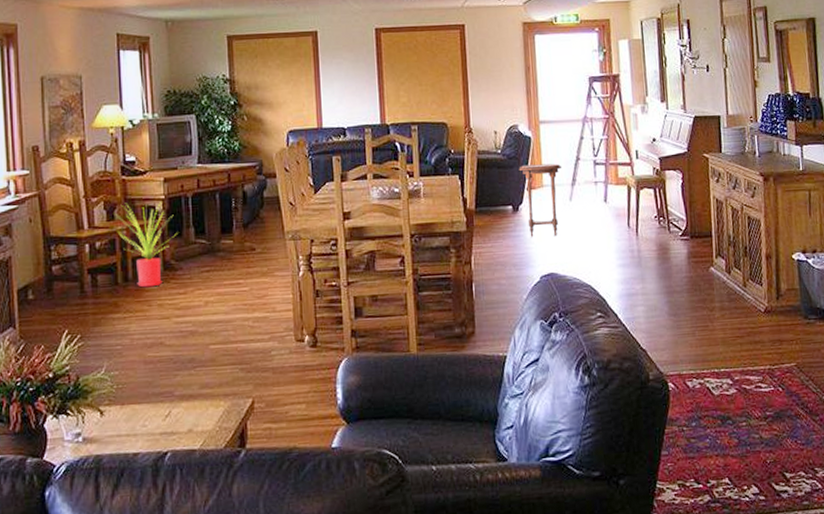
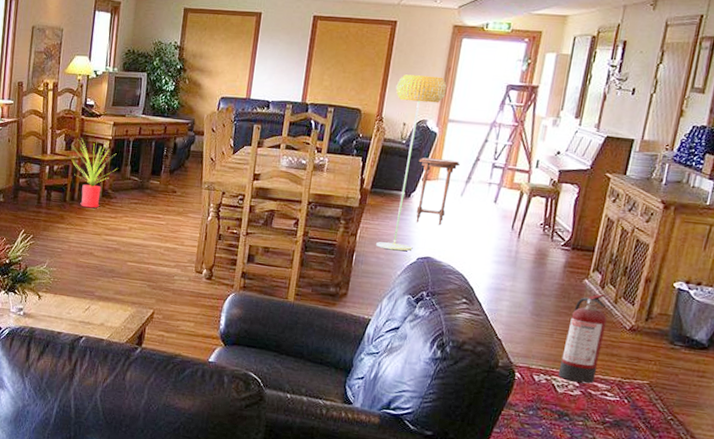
floor lamp: none [478,77,533,273] -> present [376,74,447,251]
fire extinguisher: none [707,279,746,380] -> present [558,294,607,384]

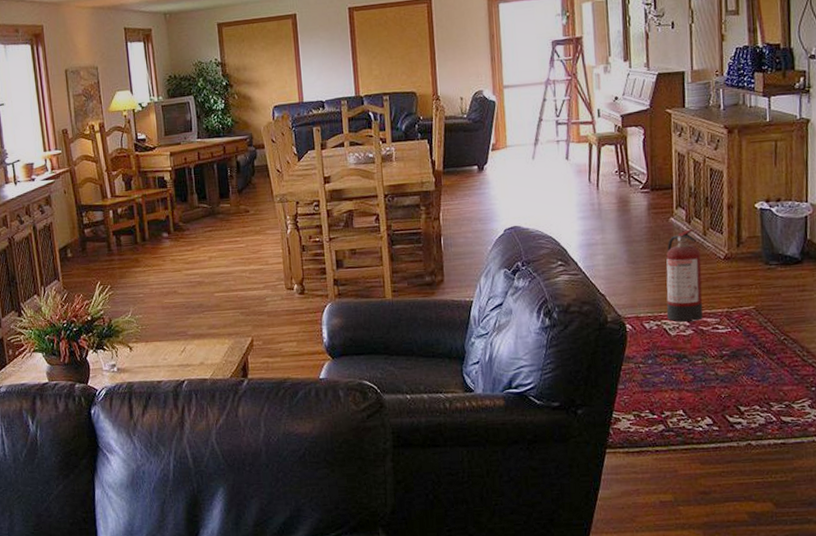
house plant: present [71,139,117,209] -> none [134,173,183,246]
floor lamp: present [376,74,447,251] -> none [445,45,497,227]
side table: present [416,157,460,226] -> none [483,125,524,195]

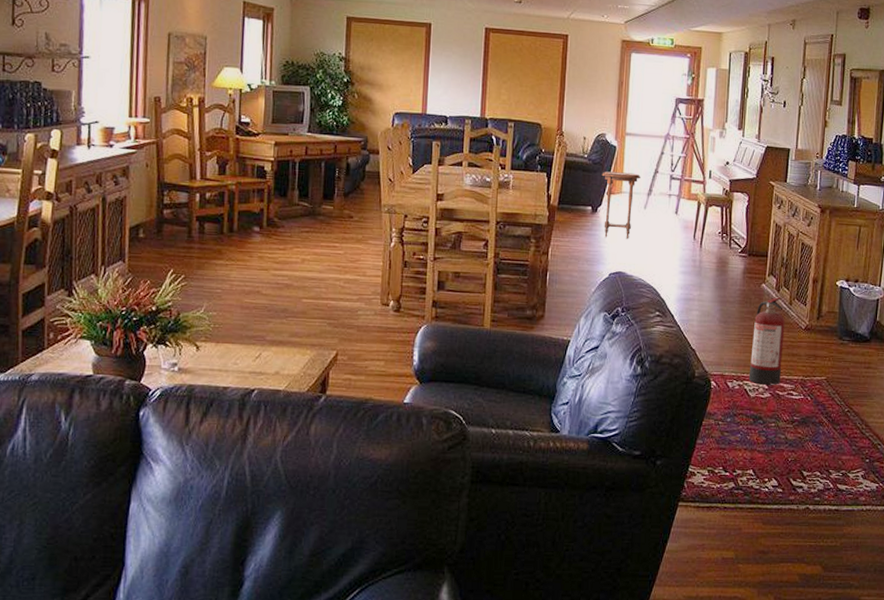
side table: none [483,125,524,195] -> present [601,171,640,239]

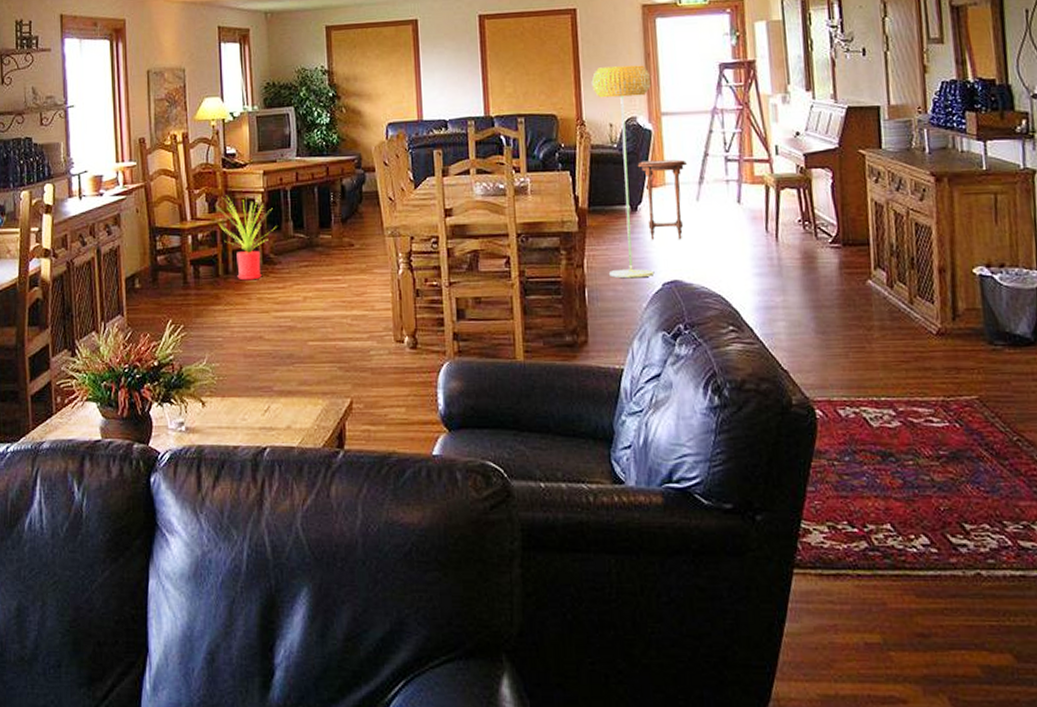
house plant: none [227,161,282,240] -> present [218,195,276,281]
floor lamp: none [568,88,622,268] -> present [591,65,653,279]
fire extinguisher: present [748,297,785,385] -> none [863,295,912,410]

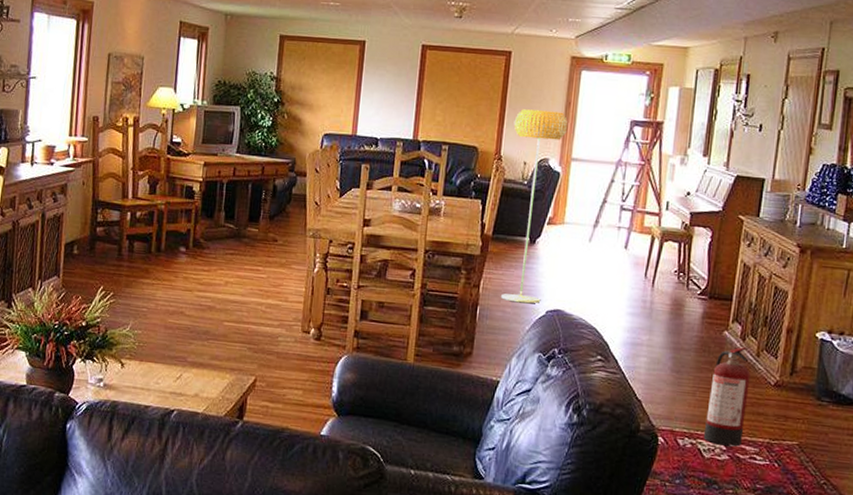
house plant: present [218,195,276,281] -> none [156,181,209,261]
side table: present [637,159,687,241] -> none [542,199,586,275]
fire extinguisher: none [863,295,912,410] -> present [703,347,751,447]

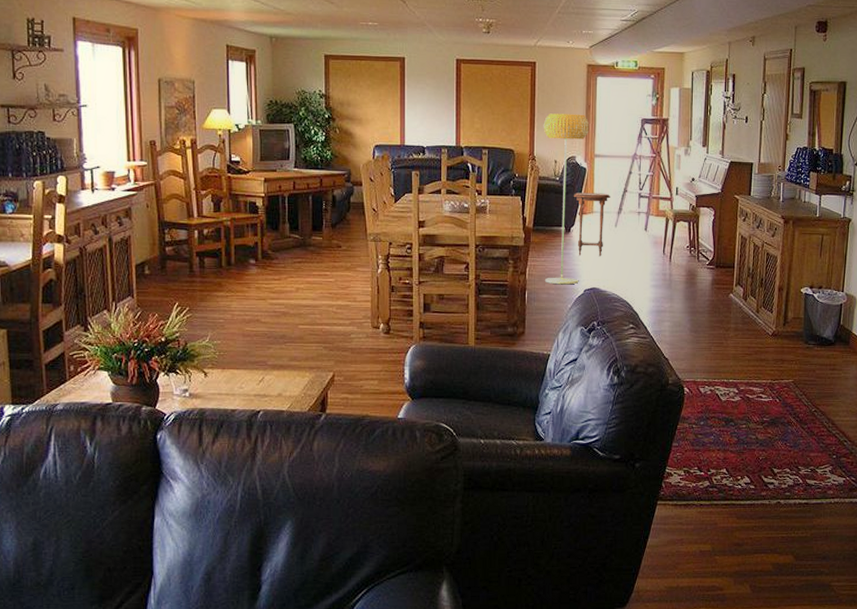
side table: none [542,199,586,275] -> present [573,192,610,257]
fire extinguisher: present [703,347,751,447] -> none [719,306,753,389]

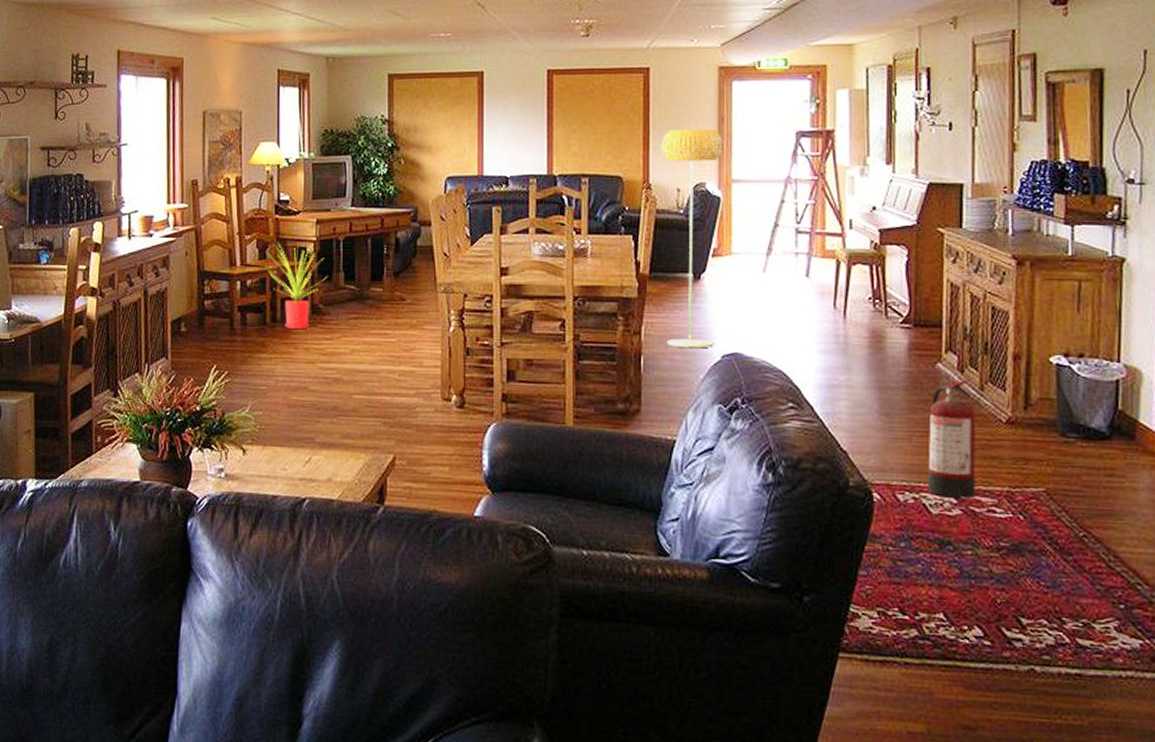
house plant: none [222,198,274,272] -> present [268,243,327,330]
side table: present [573,192,610,257] -> none [703,229,755,312]
fire extinguisher: none [719,306,753,389] -> present [927,380,976,499]

